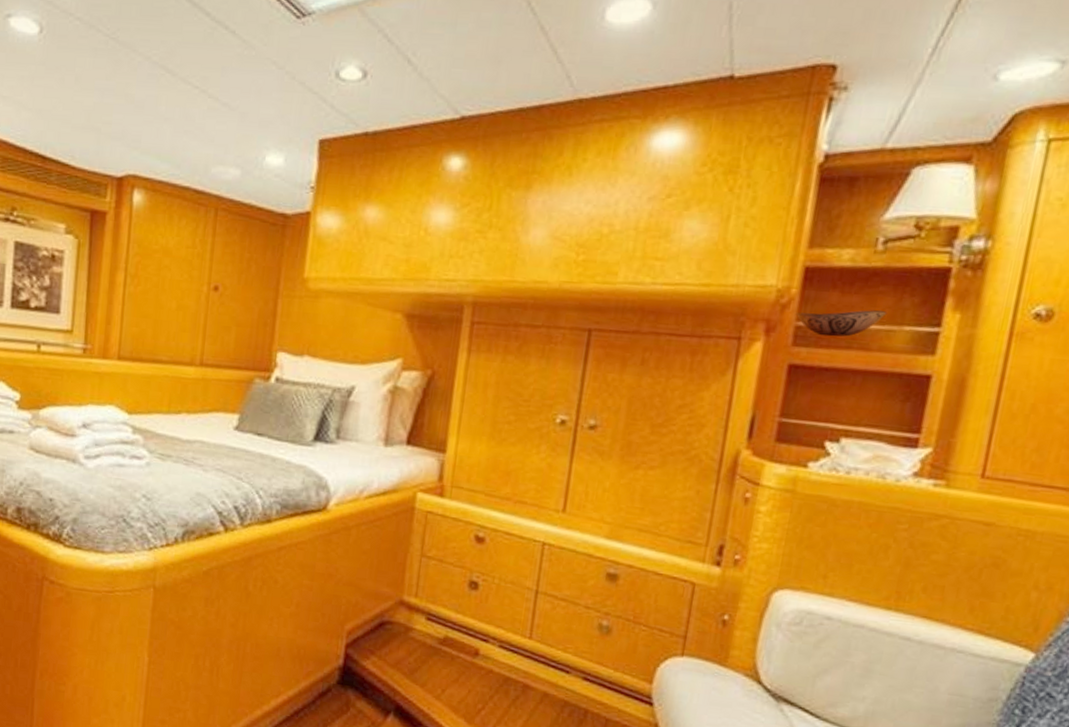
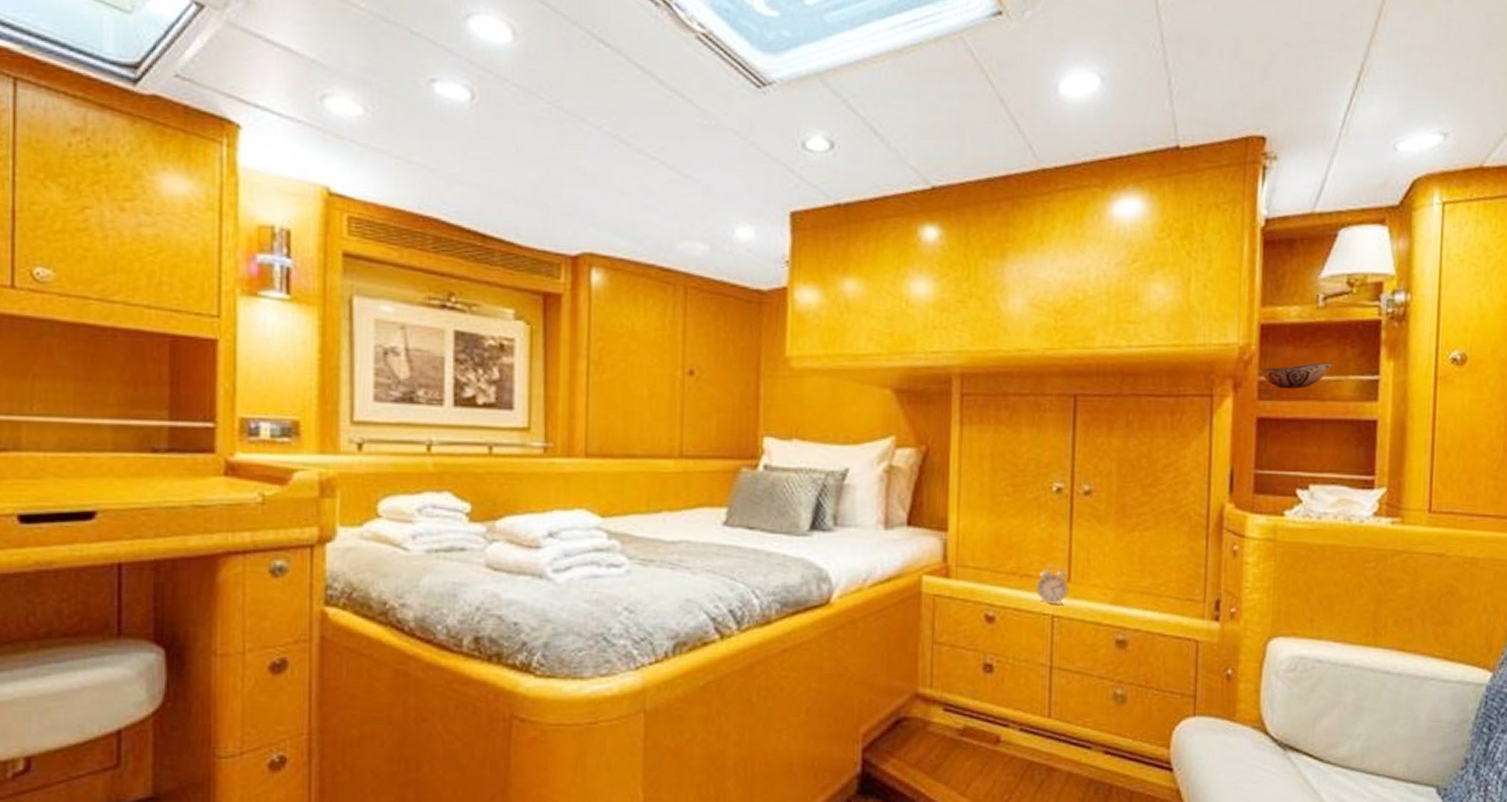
alarm clock: none [529,494,563,534] -> present [1036,565,1069,606]

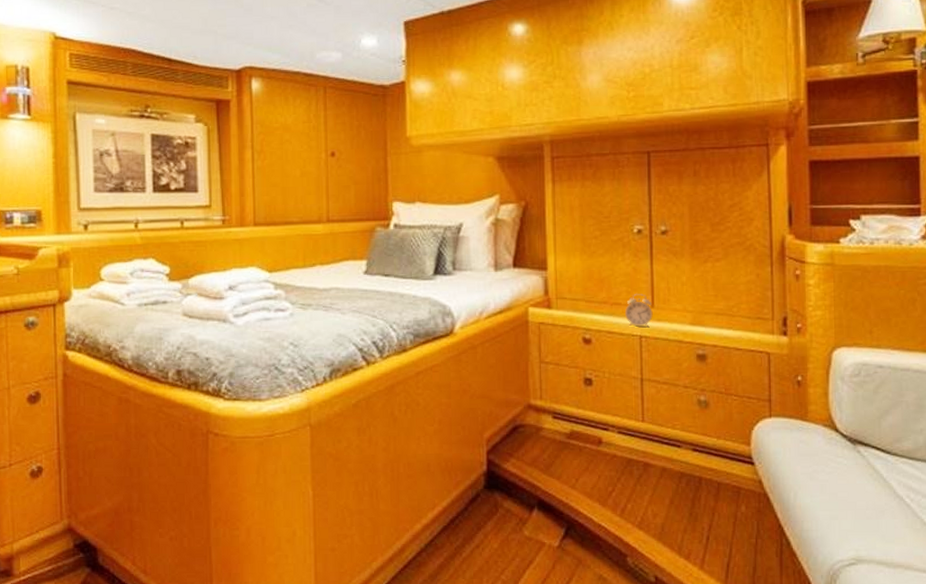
decorative bowl: present [1257,362,1334,389] -> none [807,110,876,135]

